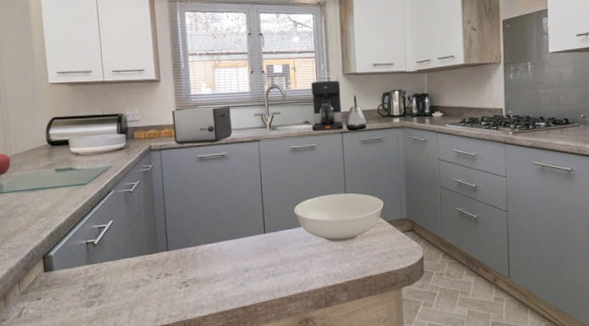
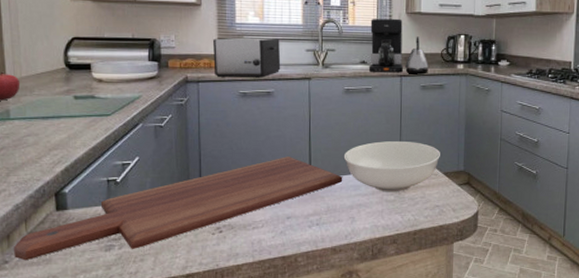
cutting board: none [10,213,294,318] -> present [14,157,343,261]

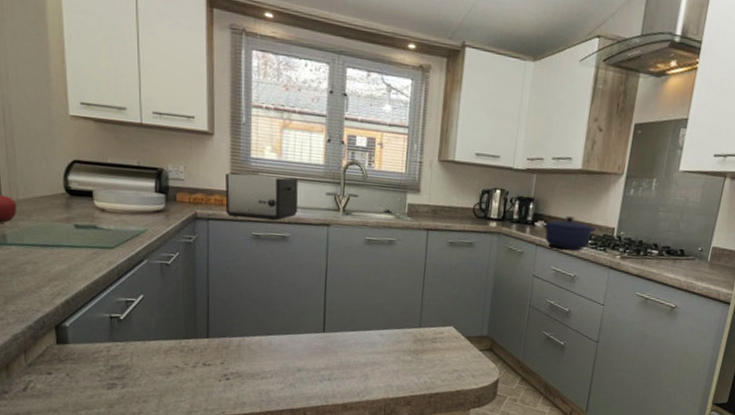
cutting board: present [14,157,343,261] -> none [13,306,359,393]
bowl: present [343,141,440,192] -> none [360,298,464,353]
coffee maker: present [368,18,404,74] -> none [393,164,434,227]
kettle: present [405,35,430,75] -> none [433,186,460,230]
cooking pot: none [503,54,555,85] -> present [540,216,597,251]

